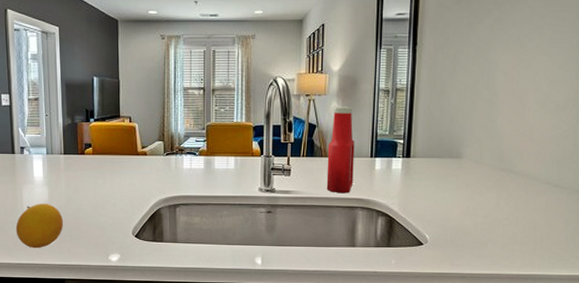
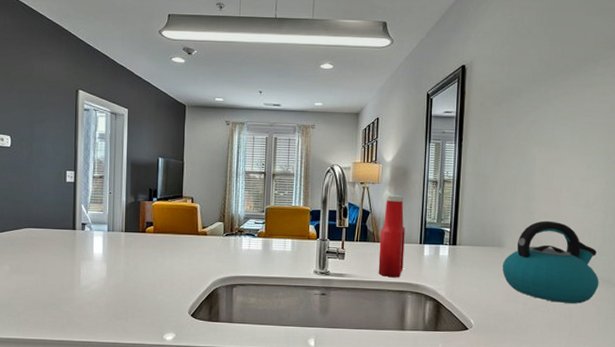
fruit: present [15,203,63,249] -> none [71,280,120,326]
kettle: none [460,128,568,216] -> present [502,220,599,304]

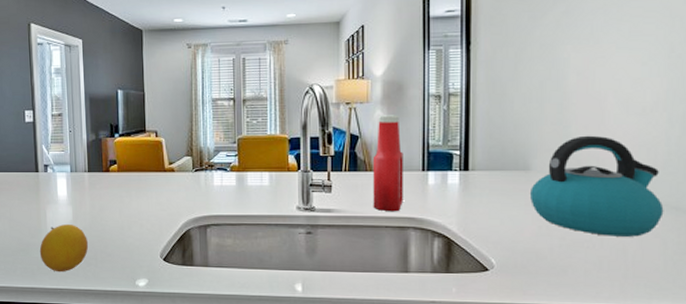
fruit: none [71,280,120,326] -> present [39,223,88,272]

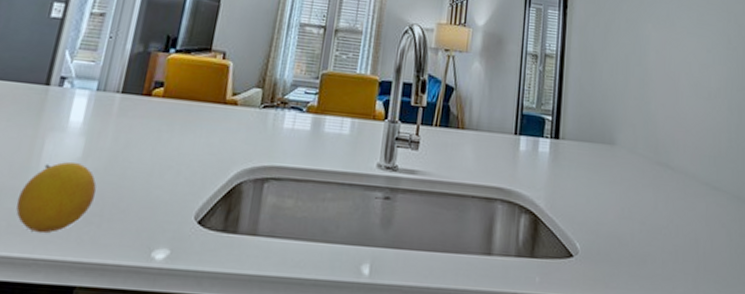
ketchup bottle: present [372,115,403,212] -> none [461,67,497,180]
kettle: present [529,135,664,237] -> none [614,113,728,226]

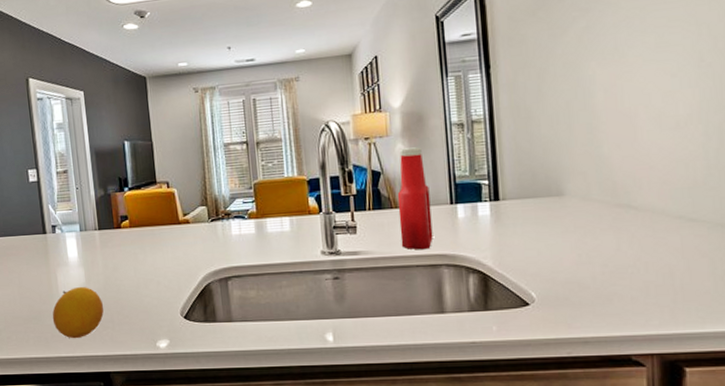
ketchup bottle: none [461,67,497,180] -> present [397,147,433,250]

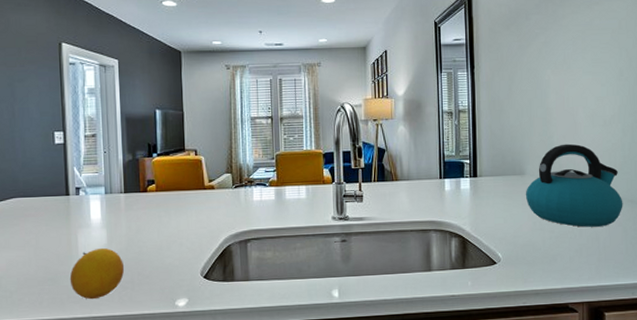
ketchup bottle: present [397,147,433,250] -> none [398,129,425,217]
kettle: none [565,154,709,260] -> present [525,143,623,227]

